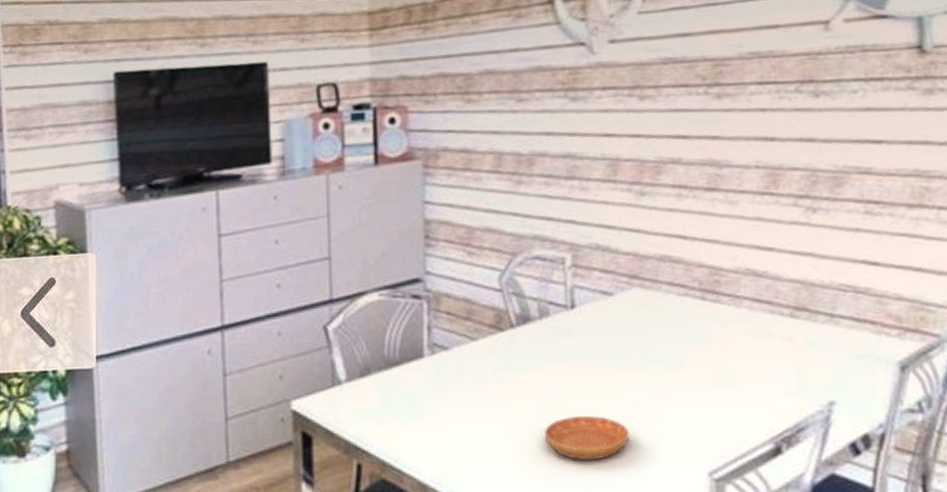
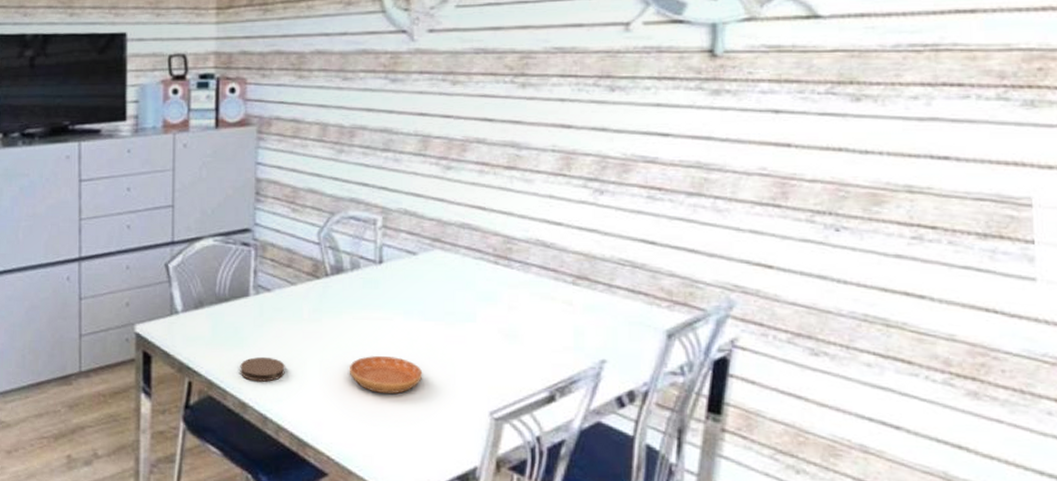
coaster: none [417,428,470,458] -> present [240,357,285,382]

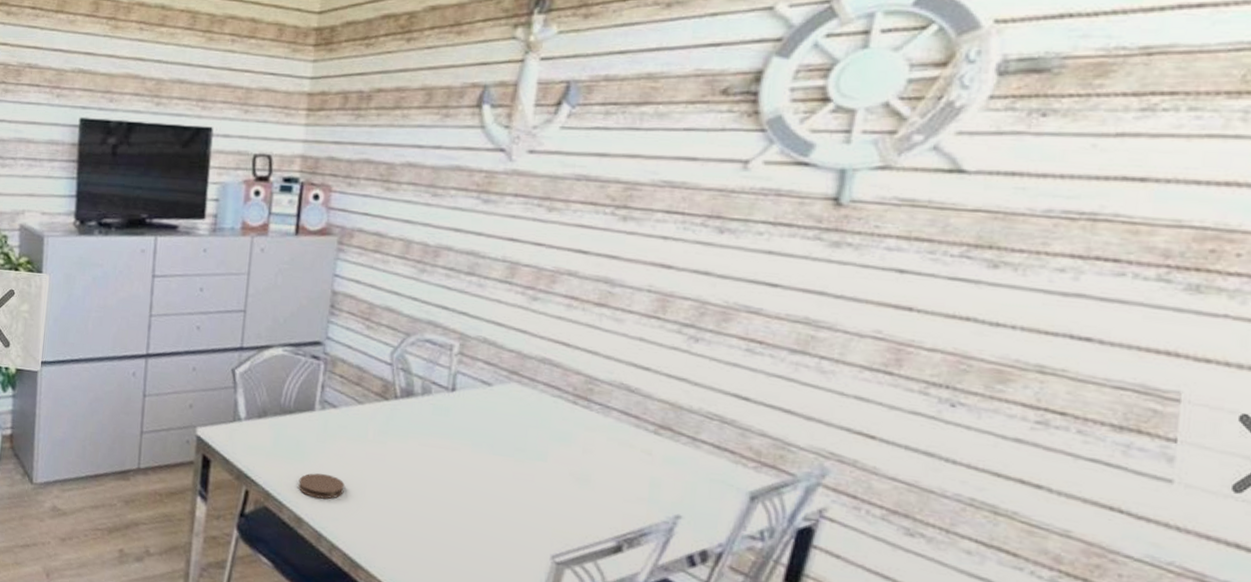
saucer: present [349,356,423,394] -> none [409,484,486,526]

